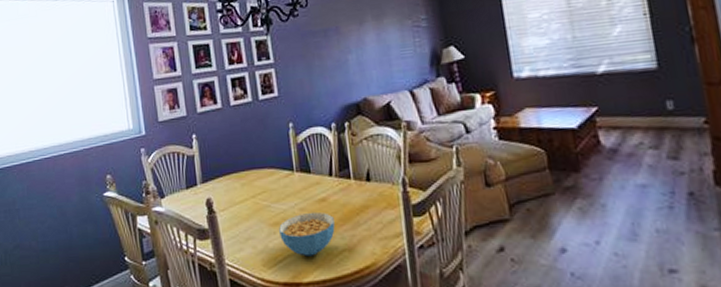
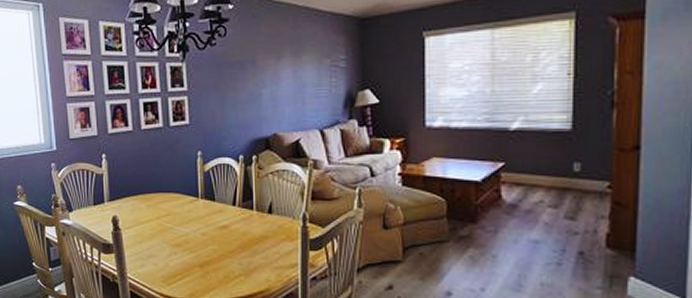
cereal bowl: present [279,212,335,257] -> none [180,237,234,278]

